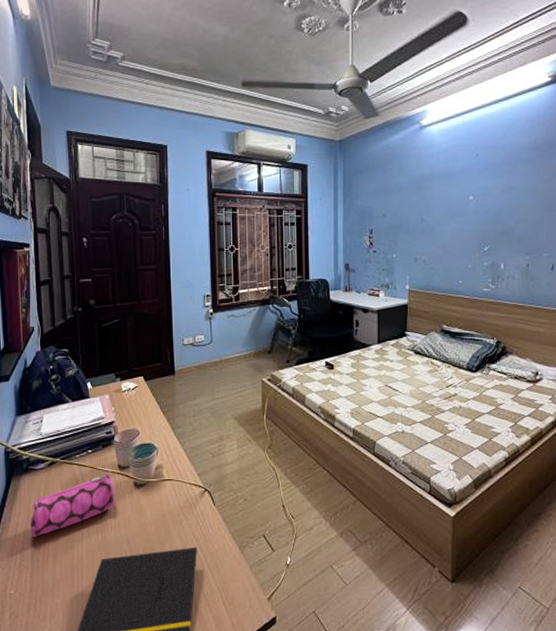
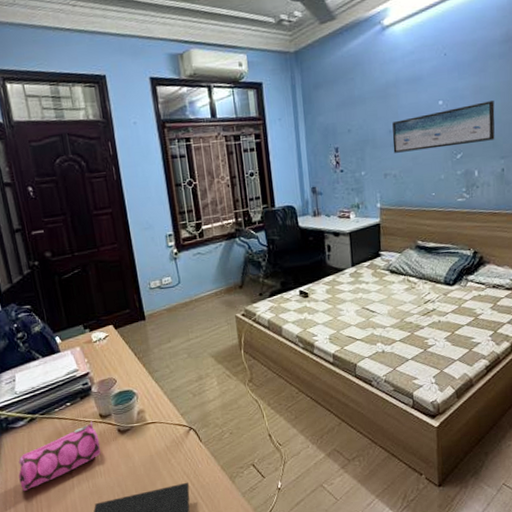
wall art: none [424,201,522,240] -> present [392,101,495,153]

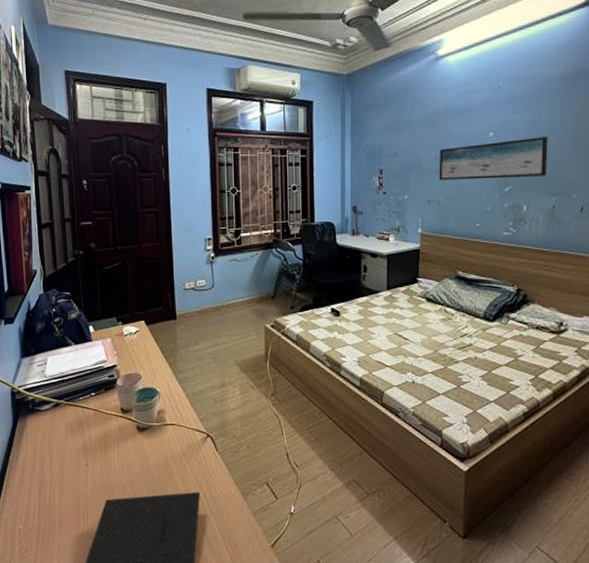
pencil case: present [18,421,101,492] -> none [37,414,118,477]

